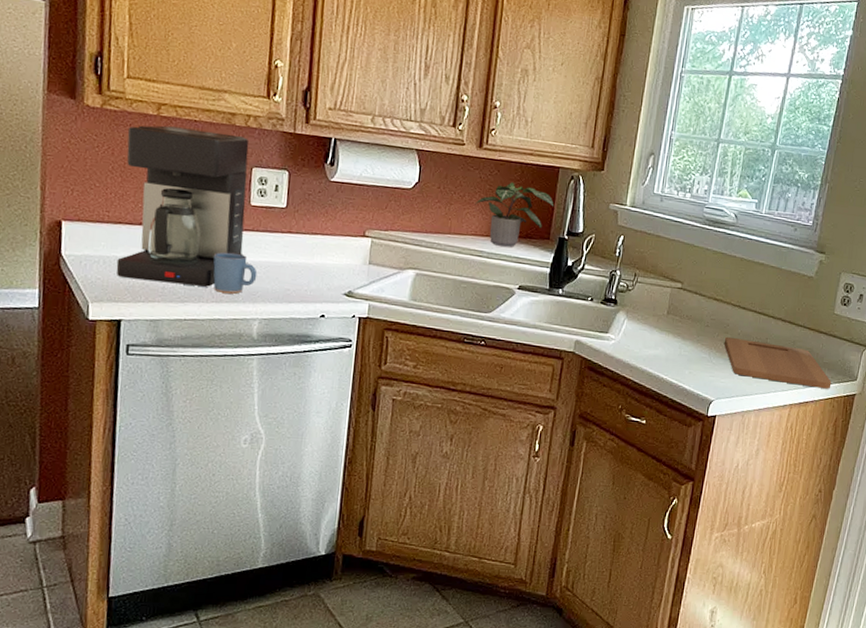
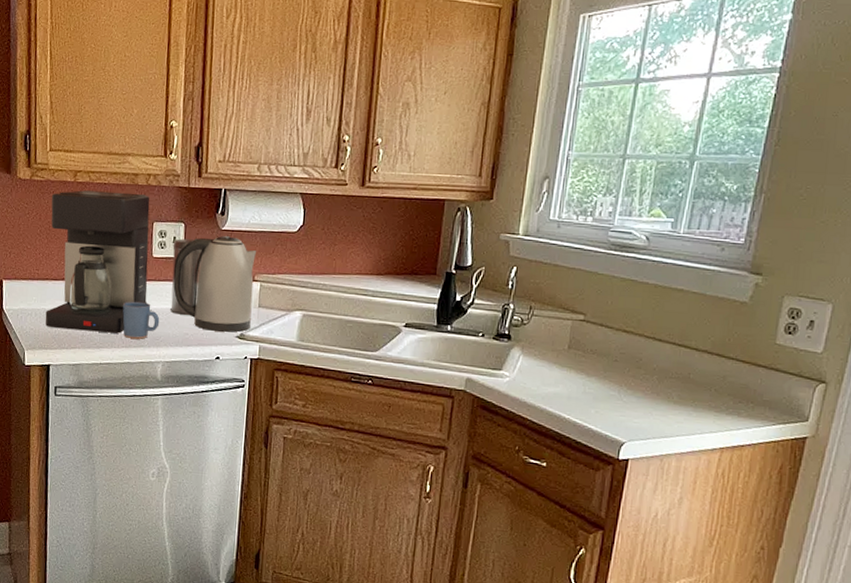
canister: none [270,187,308,269] -> present [170,238,202,315]
kettle: none [273,187,368,289] -> present [173,236,256,332]
potted plant: present [475,182,555,248] -> none [359,219,441,286]
cutting board: present [724,336,832,389] -> none [636,372,775,431]

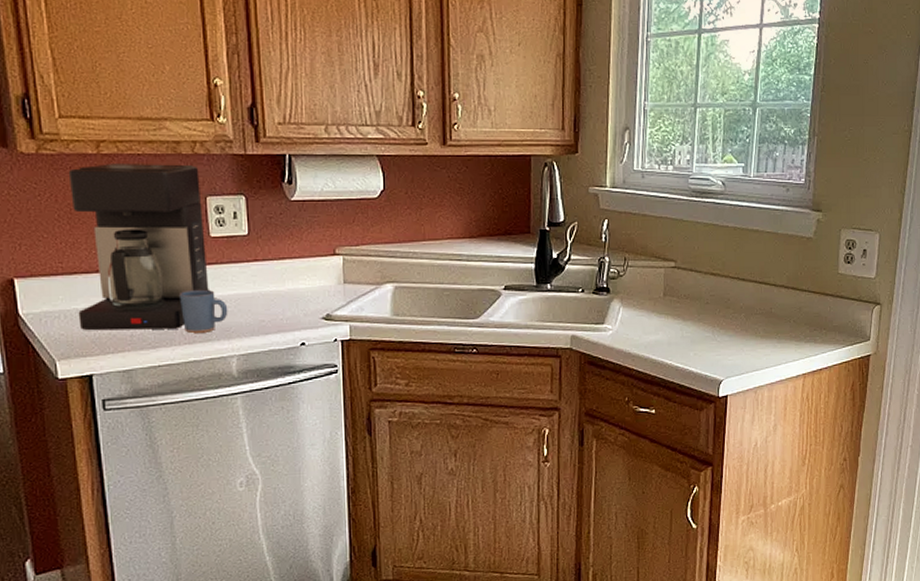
canister: present [170,238,202,315] -> none [233,213,270,300]
kettle: present [173,236,256,332] -> none [237,207,338,314]

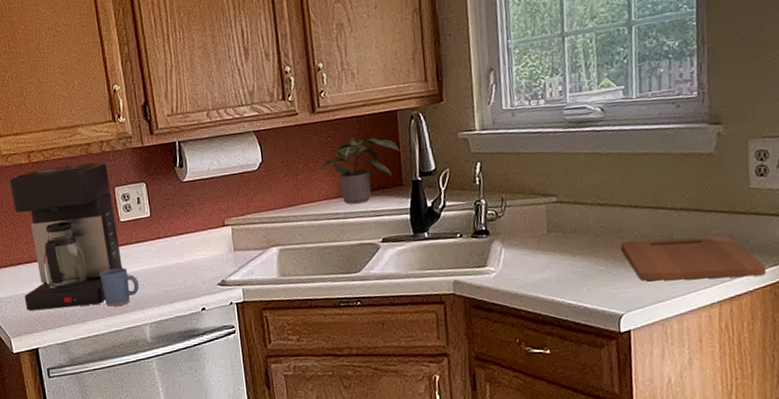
potted plant: none [447,178,531,248] -> present [320,137,400,205]
cutting board: none [726,311,844,354] -> present [620,236,767,281]

